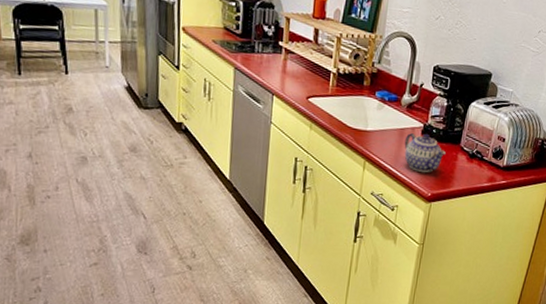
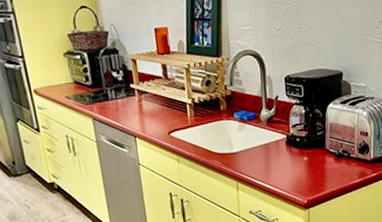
teapot: present [404,132,446,173] -> none [271,143,313,182]

